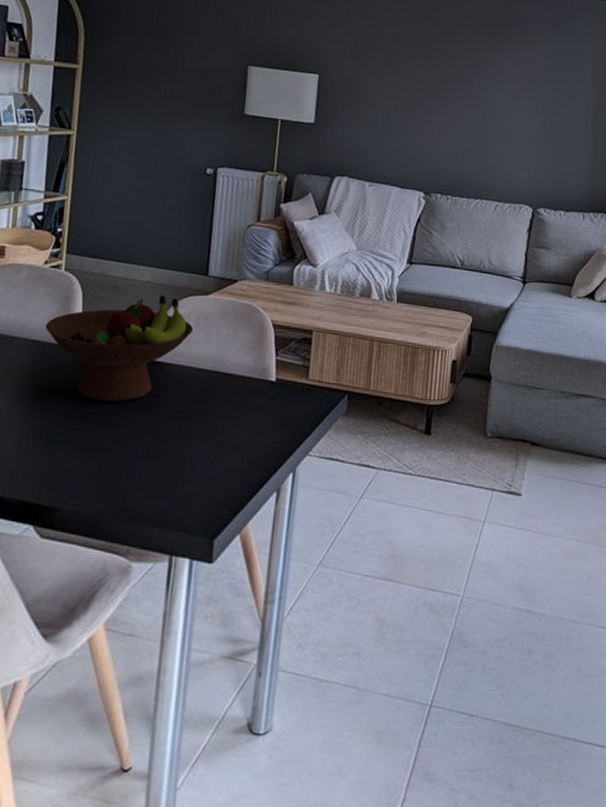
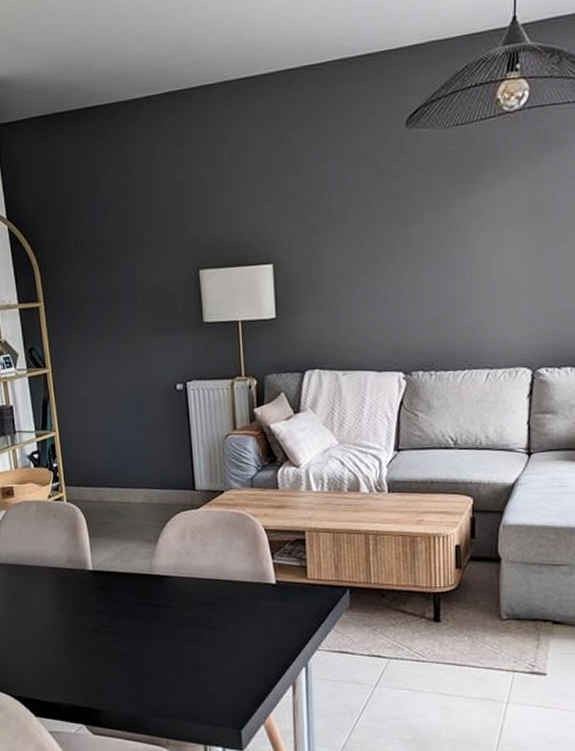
fruit bowl: present [45,295,194,402] -> none [60,514,191,616]

